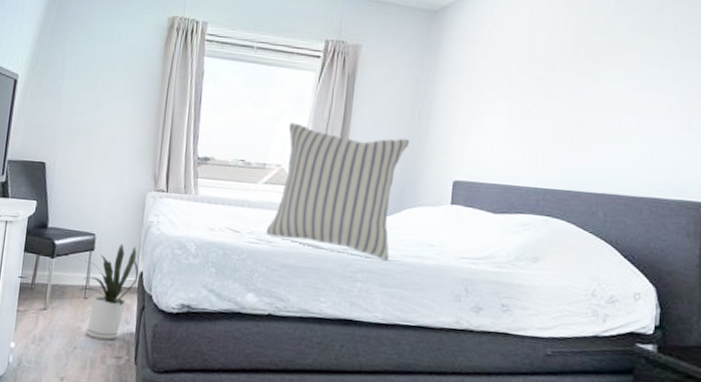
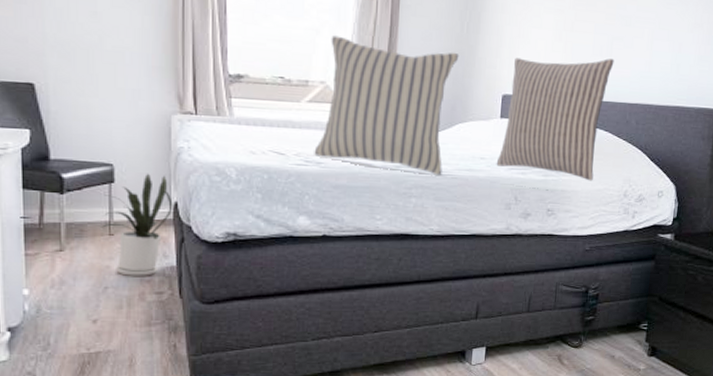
pillow: none [445,144,577,277] -> present [496,57,614,181]

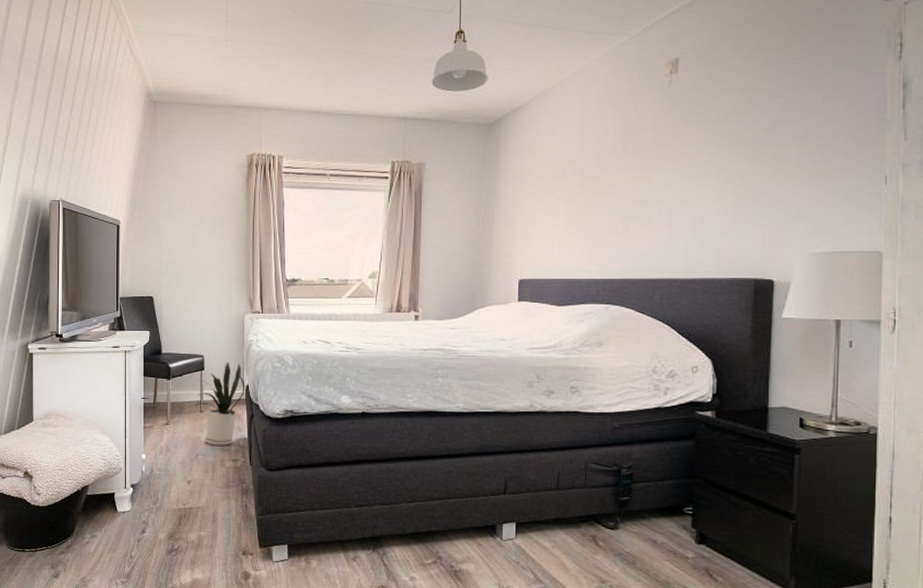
pillow: present [314,35,459,175] -> none [353,240,476,357]
pillow: present [496,57,614,181] -> none [516,238,631,358]

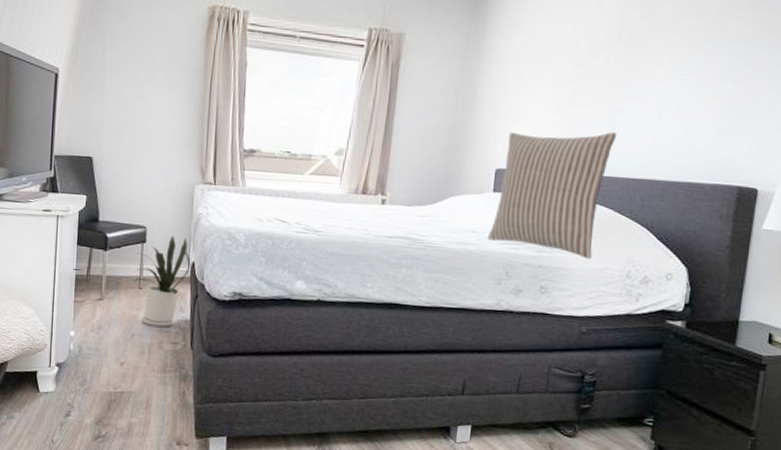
pillow: none [516,238,631,358] -> present [487,132,617,260]

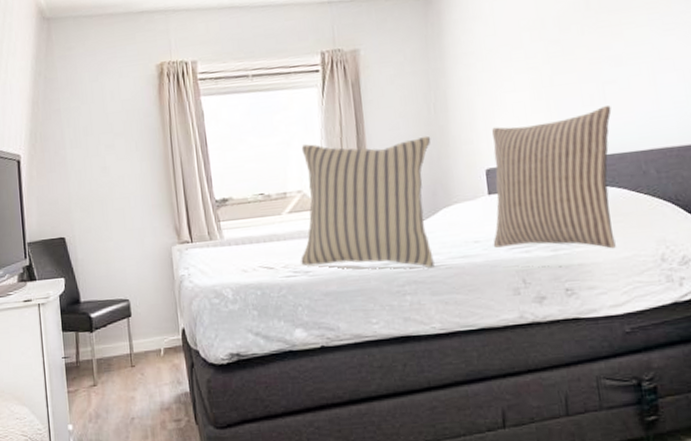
house plant: present [133,235,191,327] -> none [124,303,181,405]
pillow: none [313,113,454,247] -> present [300,135,435,268]

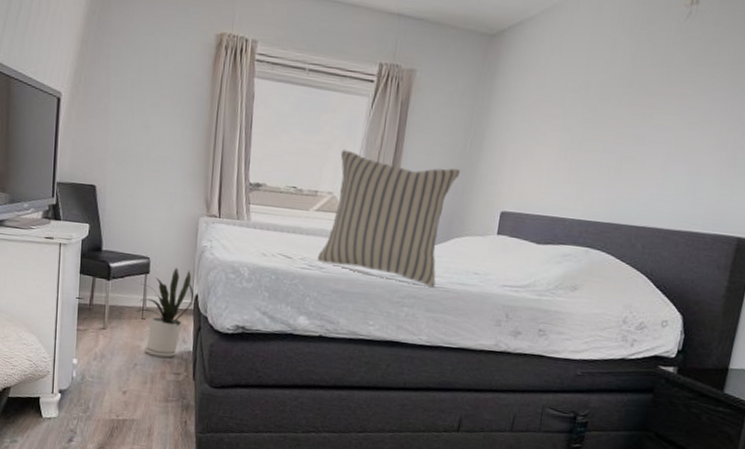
house plant: none [124,303,181,405] -> present [136,267,194,358]
pillow: present [492,106,616,249] -> none [489,175,623,305]

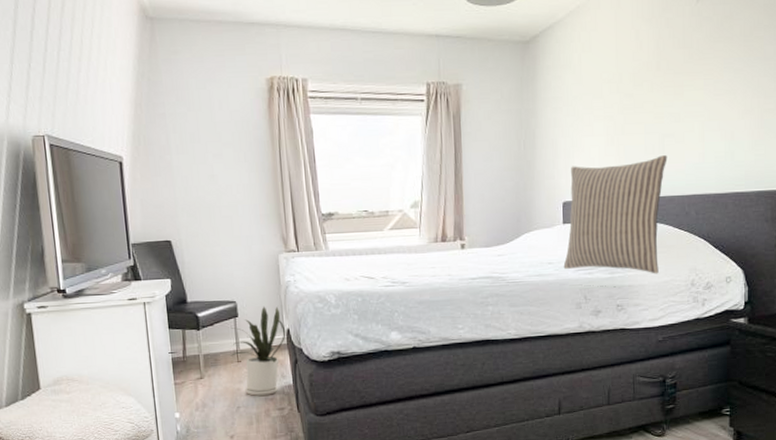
pillow: present [317,150,461,287] -> none [399,168,519,283]
pillow: none [489,175,623,305] -> present [563,155,667,274]

